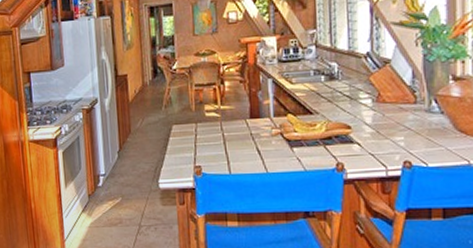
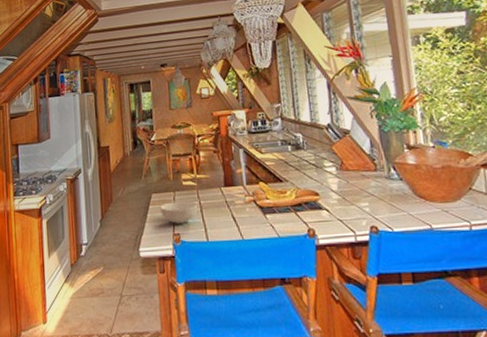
cereal bowl: none [181,133,222,156] -> present [160,201,199,224]

